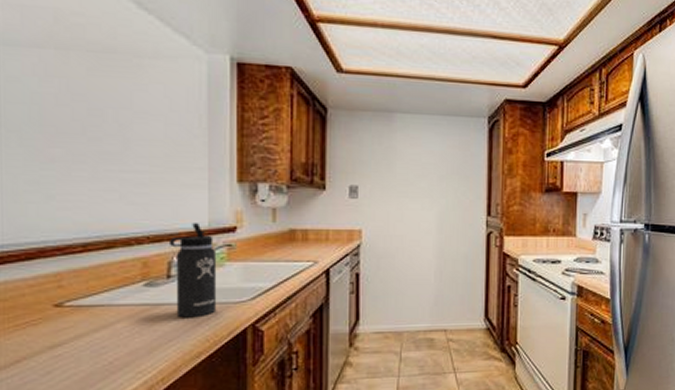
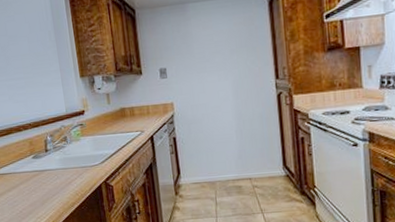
thermos bottle: present [168,223,217,318] -> none [42,111,80,179]

